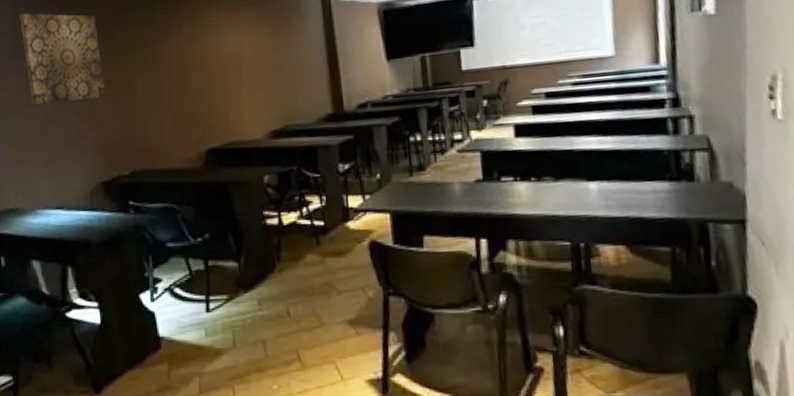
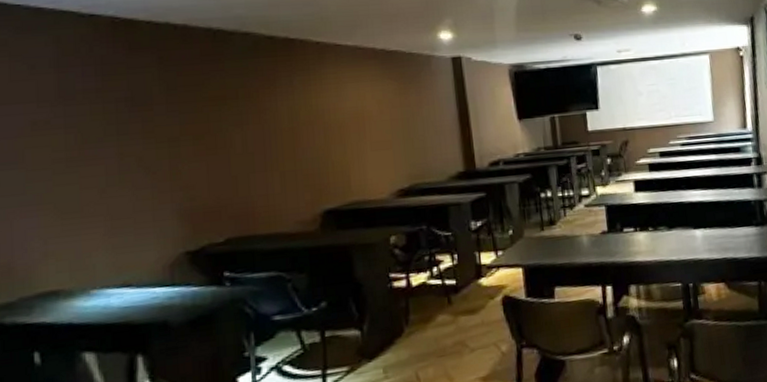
wall art: present [19,12,106,105] -> none [66,51,193,162]

